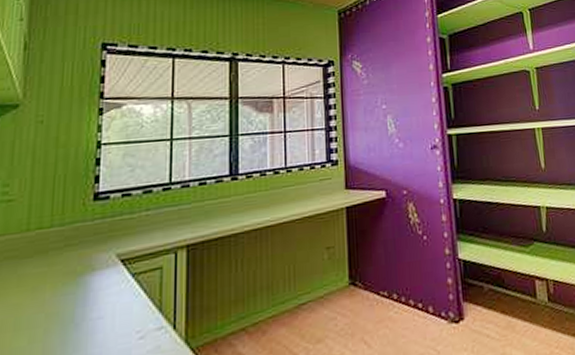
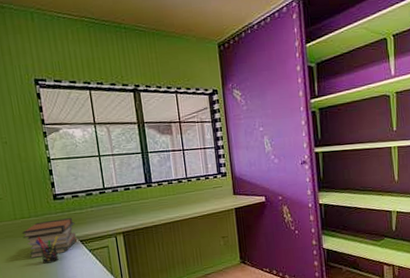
book stack: none [31,226,118,293] -> present [22,218,78,259]
pen holder: none [50,253,89,299] -> present [35,235,59,264]

